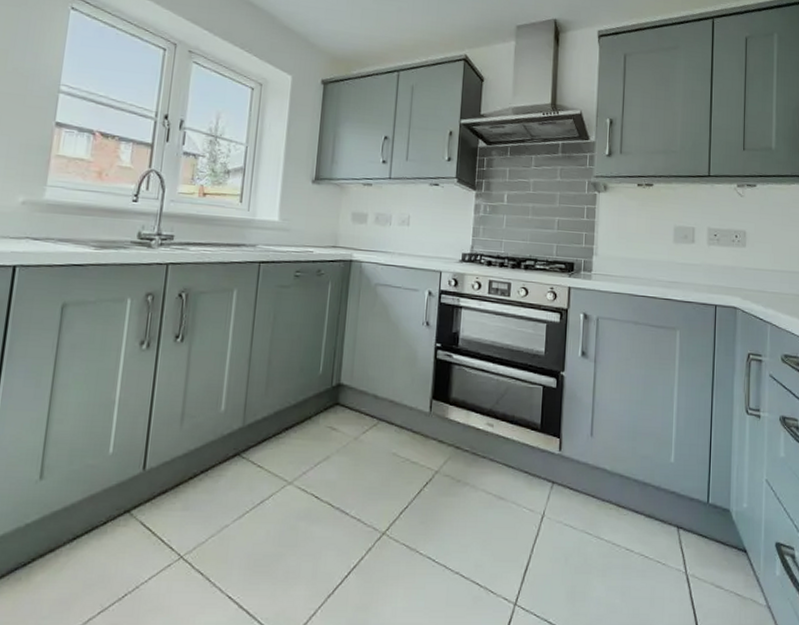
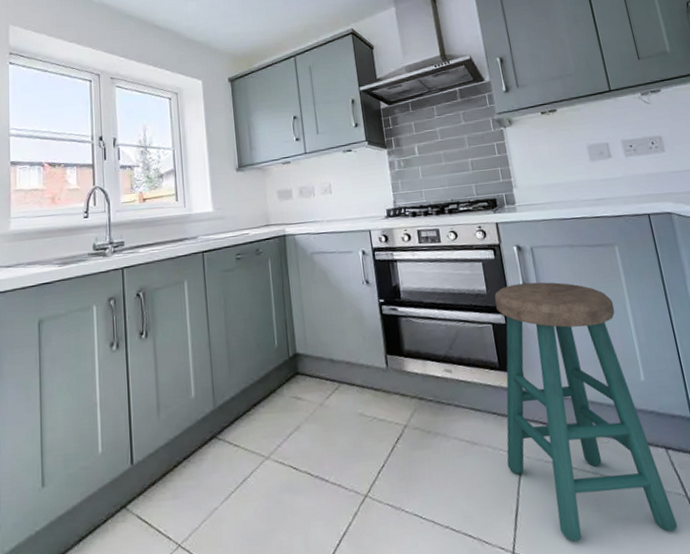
stool: none [527,351,672,603] -> present [494,282,678,542]

